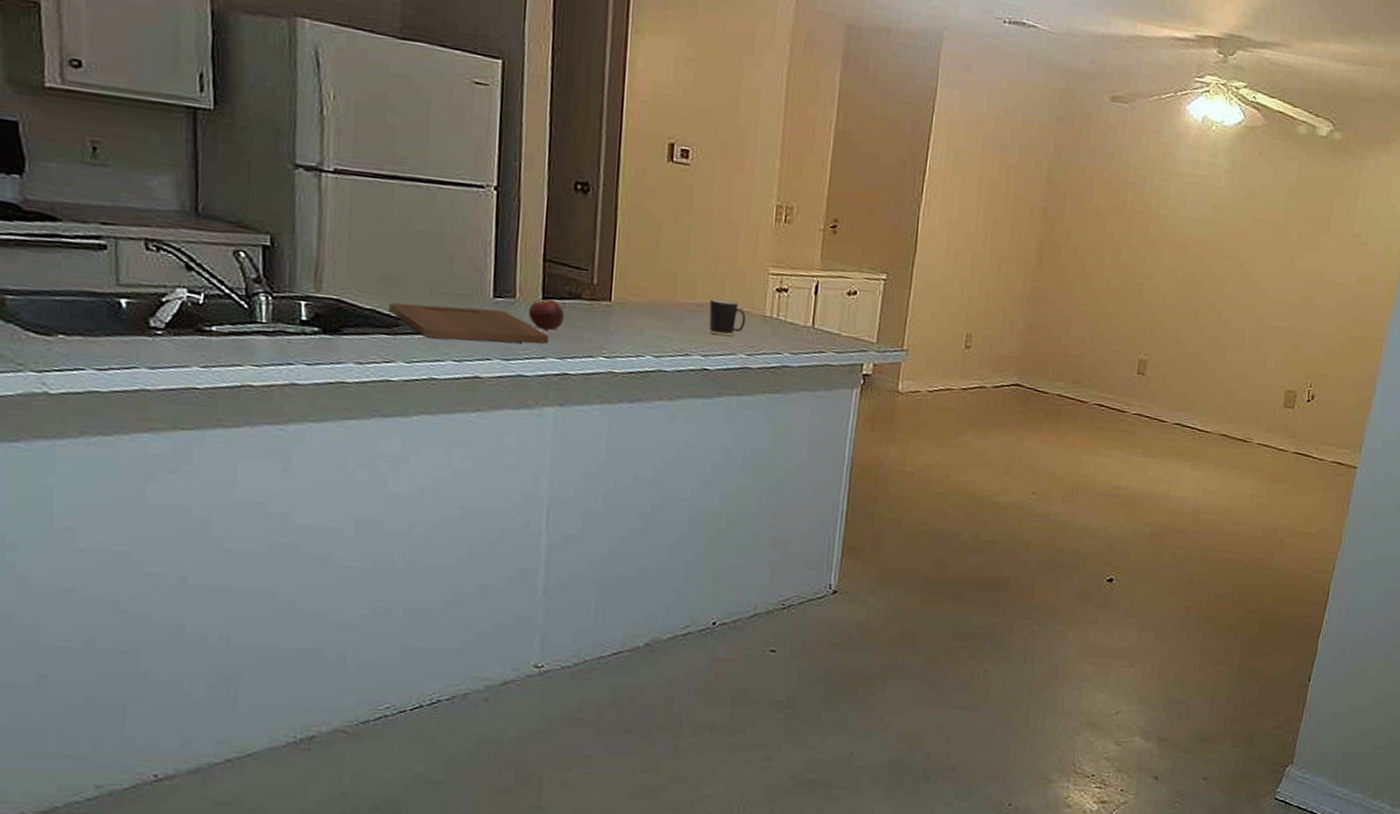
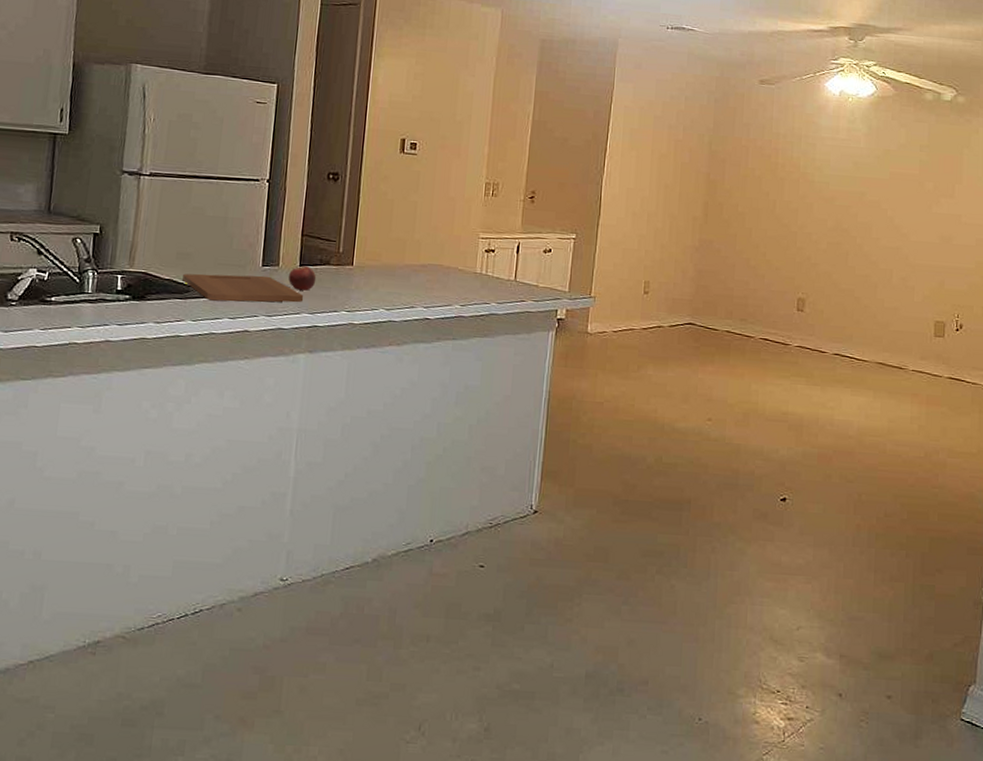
mug: present [709,298,746,337] -> none [430,260,461,291]

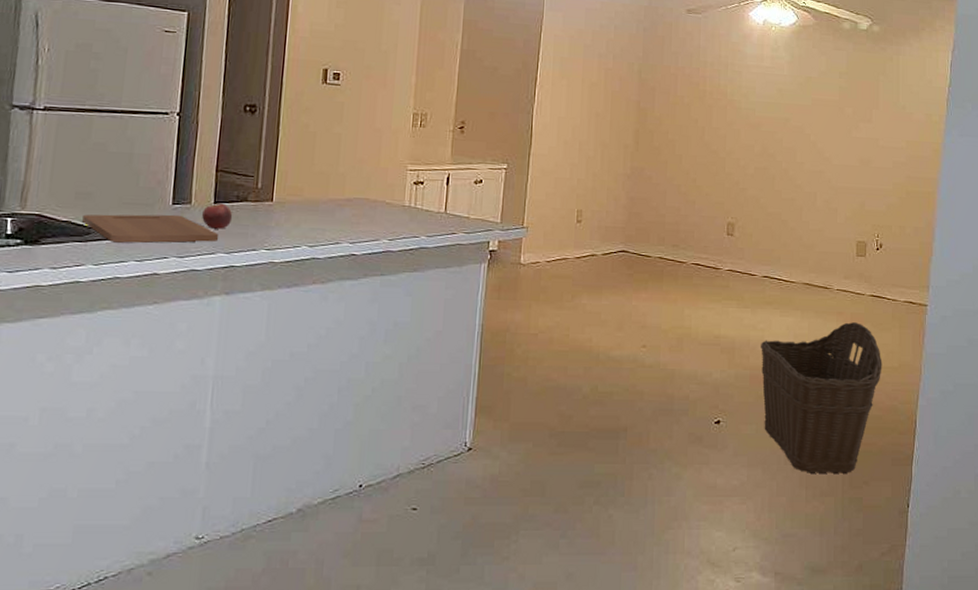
wicker basket: none [830,404,960,560] -> present [761,322,882,475]

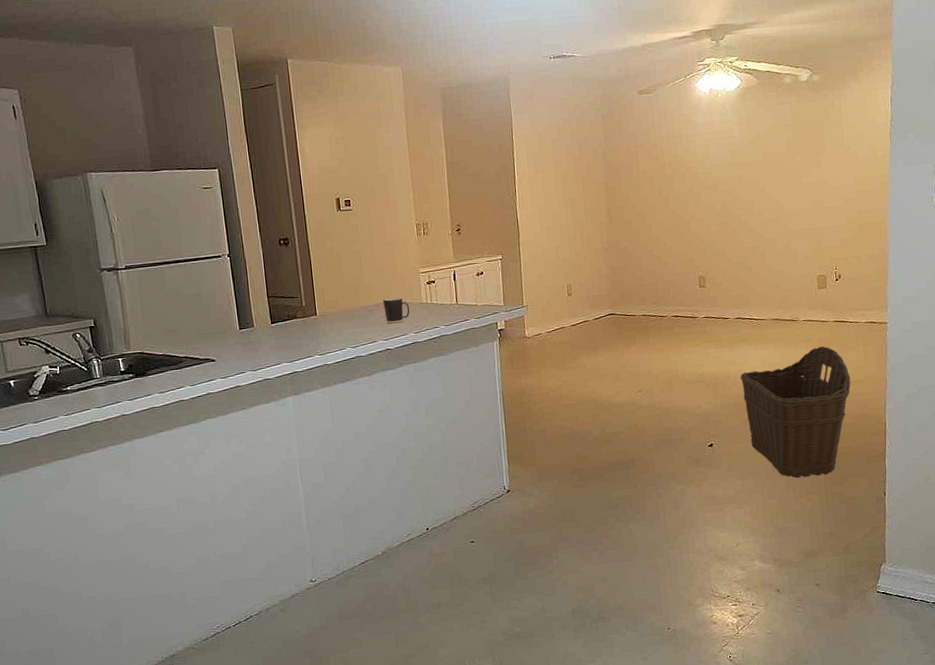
cutting board: present [82,214,219,243] -> none [174,337,281,366]
fruit: present [202,203,233,229] -> none [264,322,288,344]
mug: none [356,194,388,225] -> present [382,297,410,324]

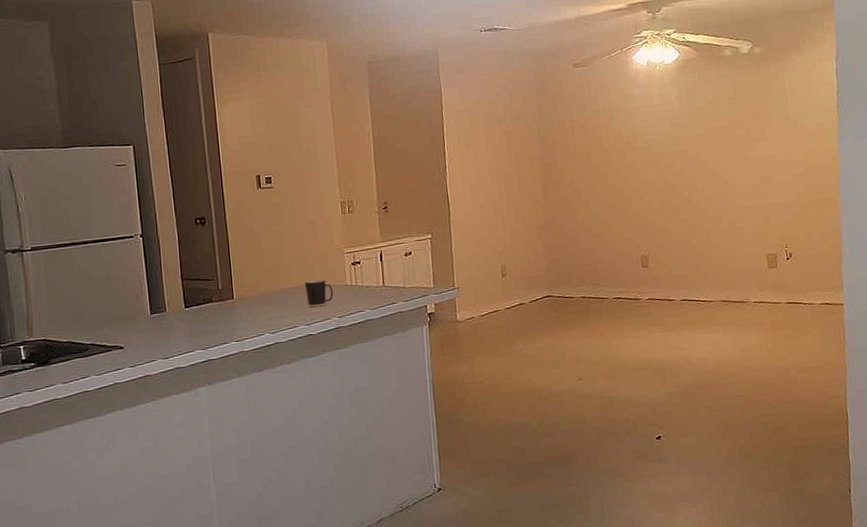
wicker basket: present [740,346,851,478] -> none [688,330,808,474]

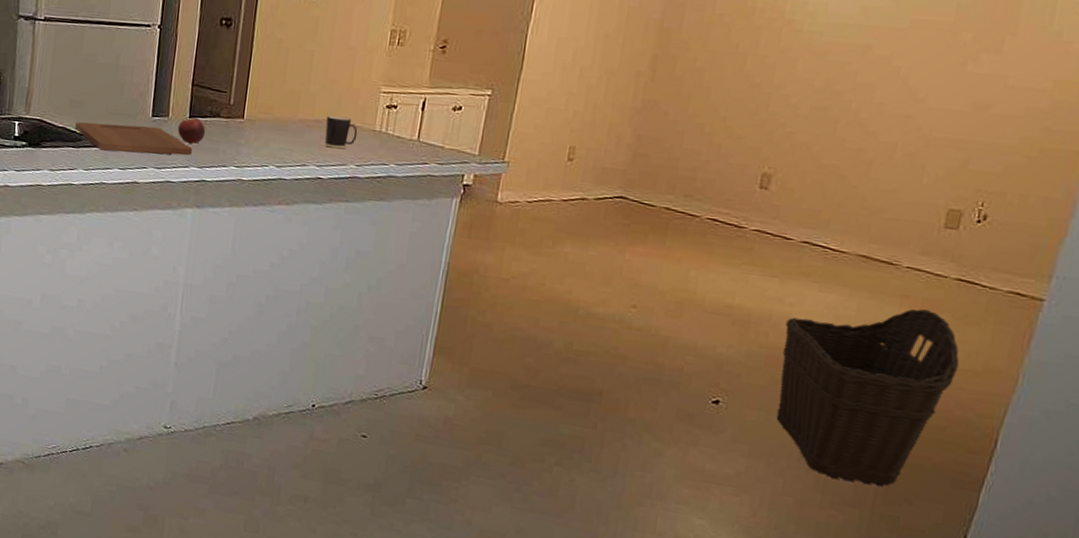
cutting board: none [80,322,195,354] -> present [75,122,193,156]
fruit: none [177,306,203,330] -> present [178,117,206,144]
wicker basket: none [688,330,808,474] -> present [776,308,960,487]

